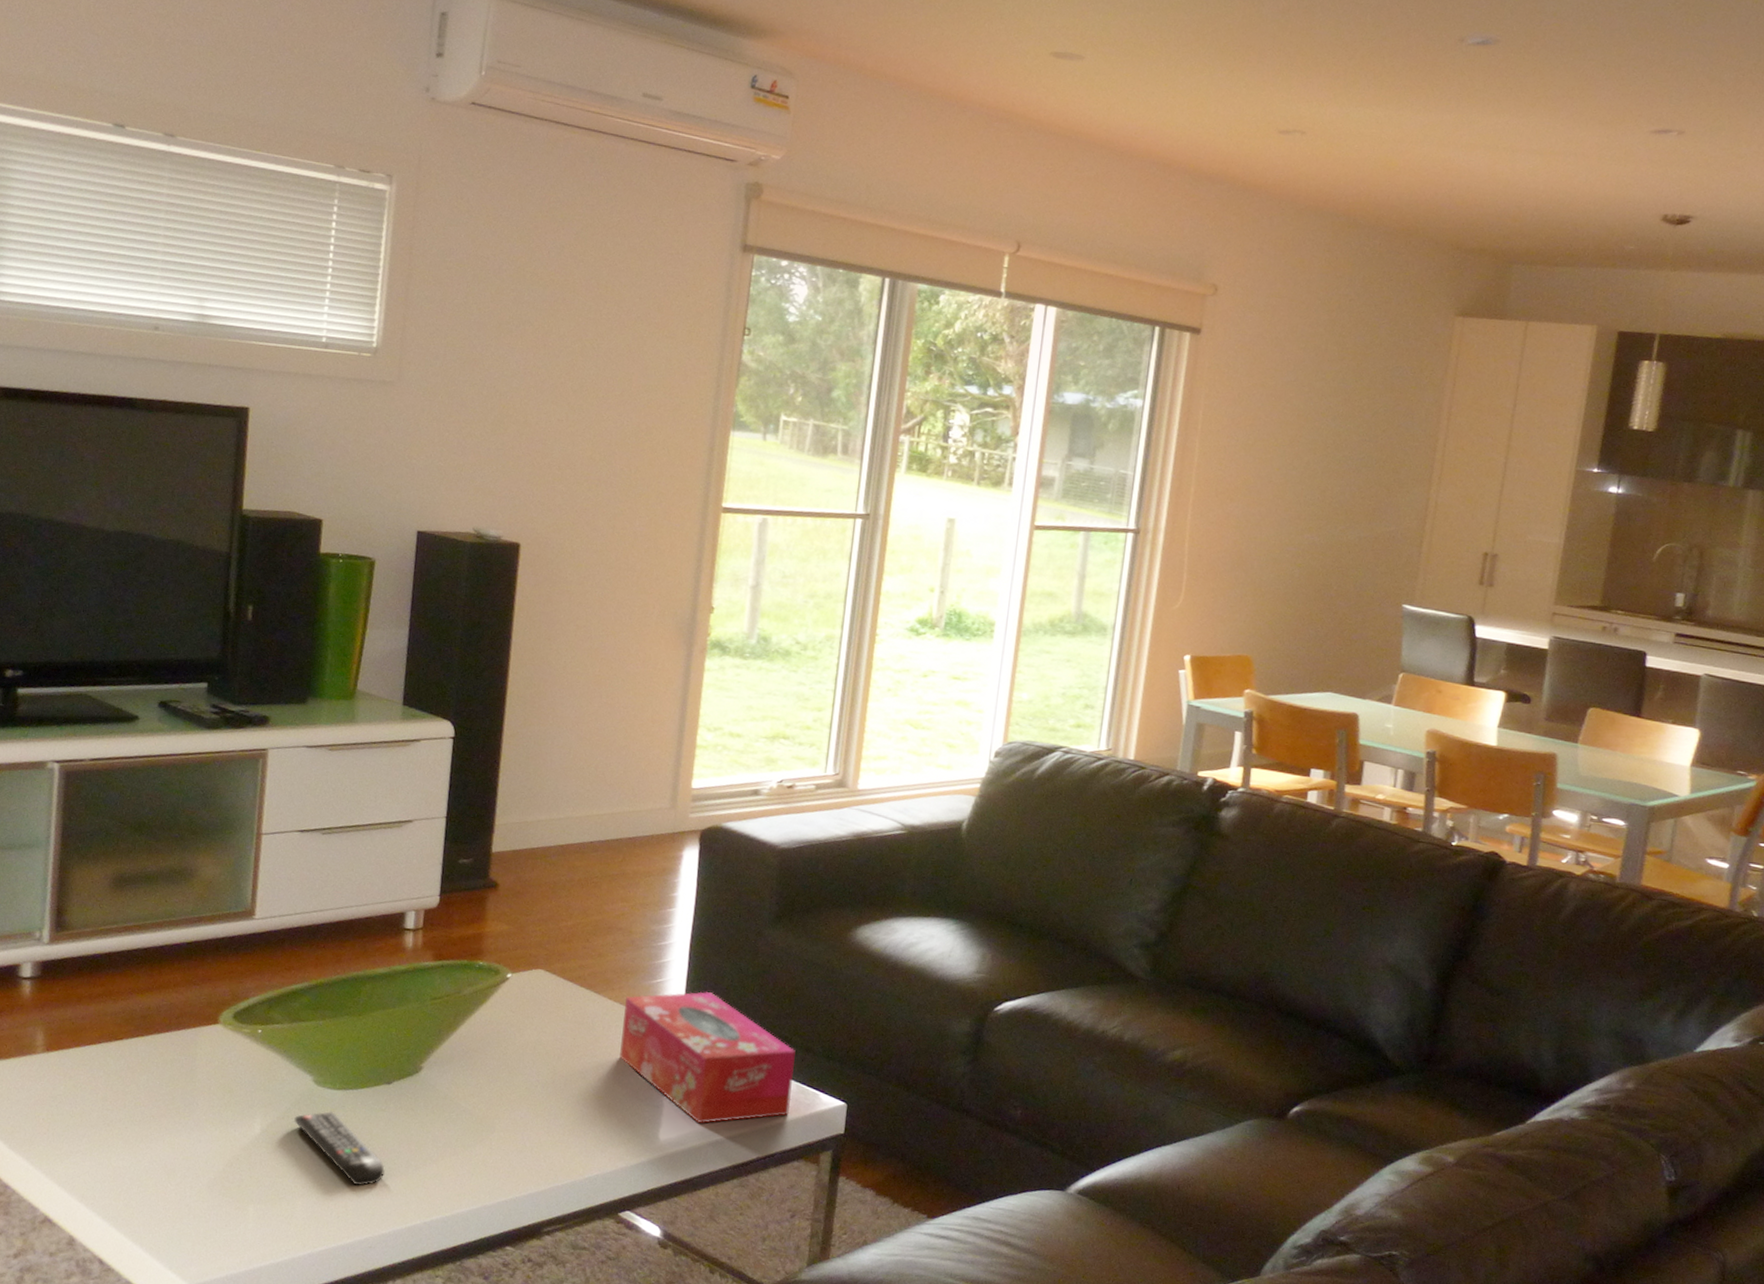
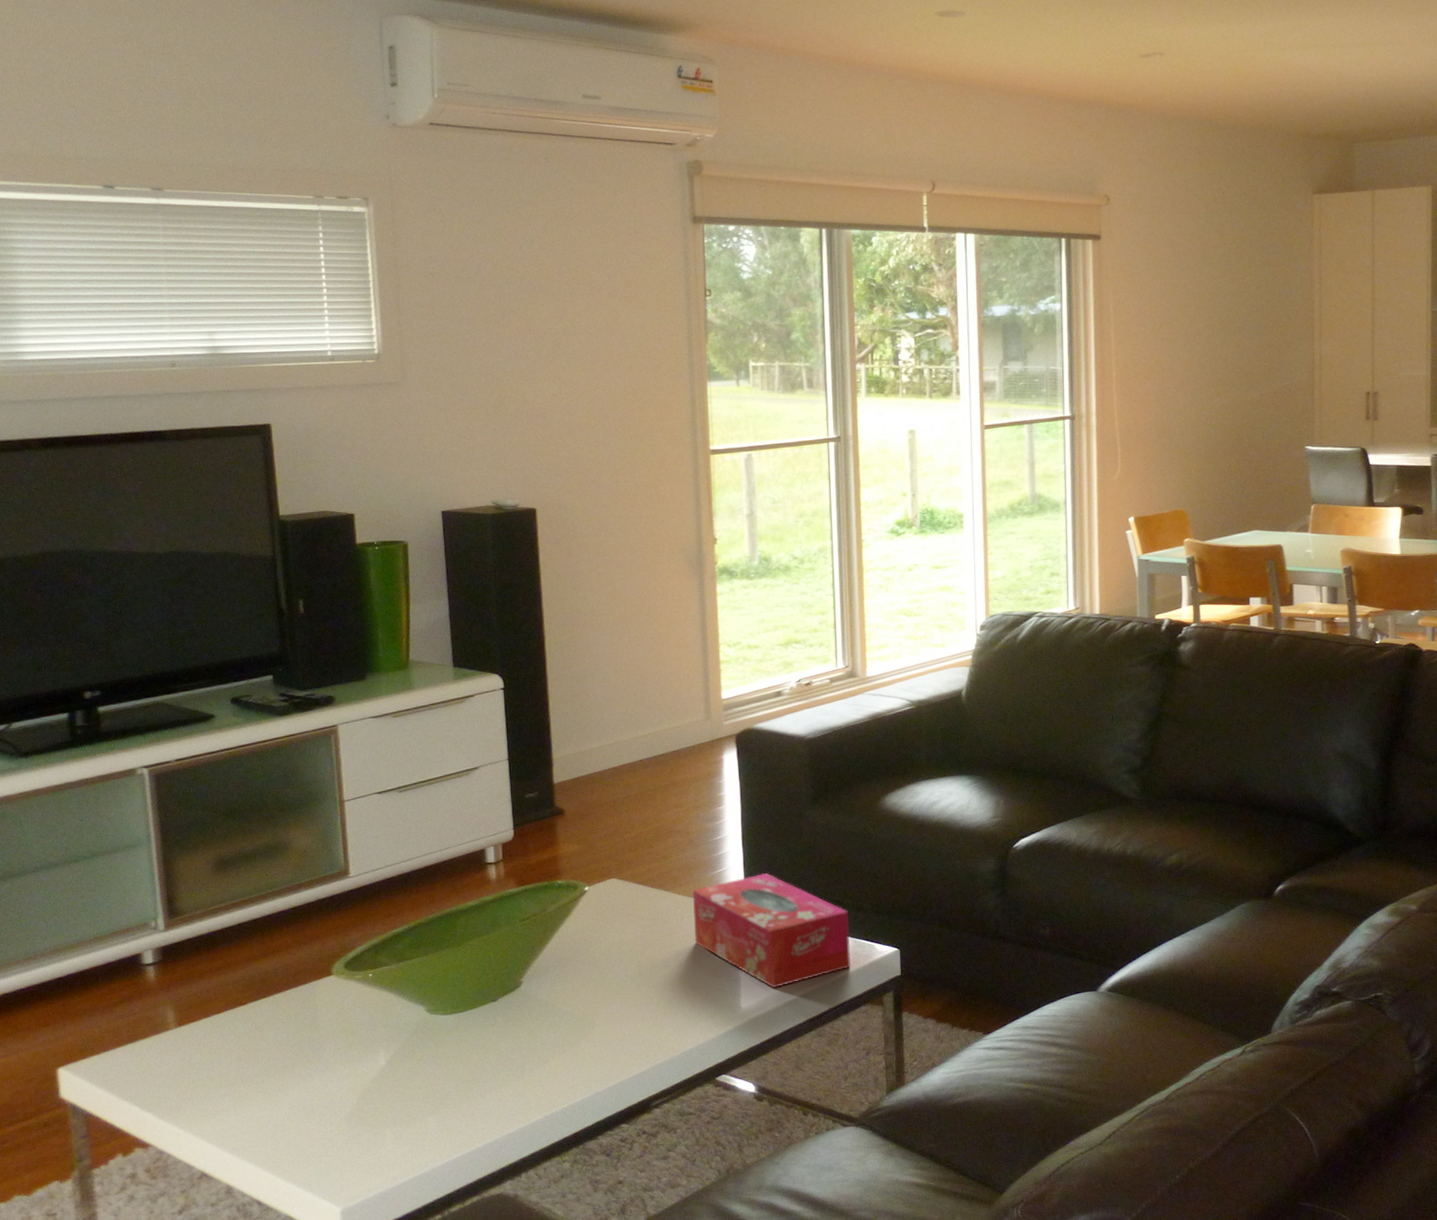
remote control: present [294,1110,385,1186] -> none [414,1034,503,1096]

